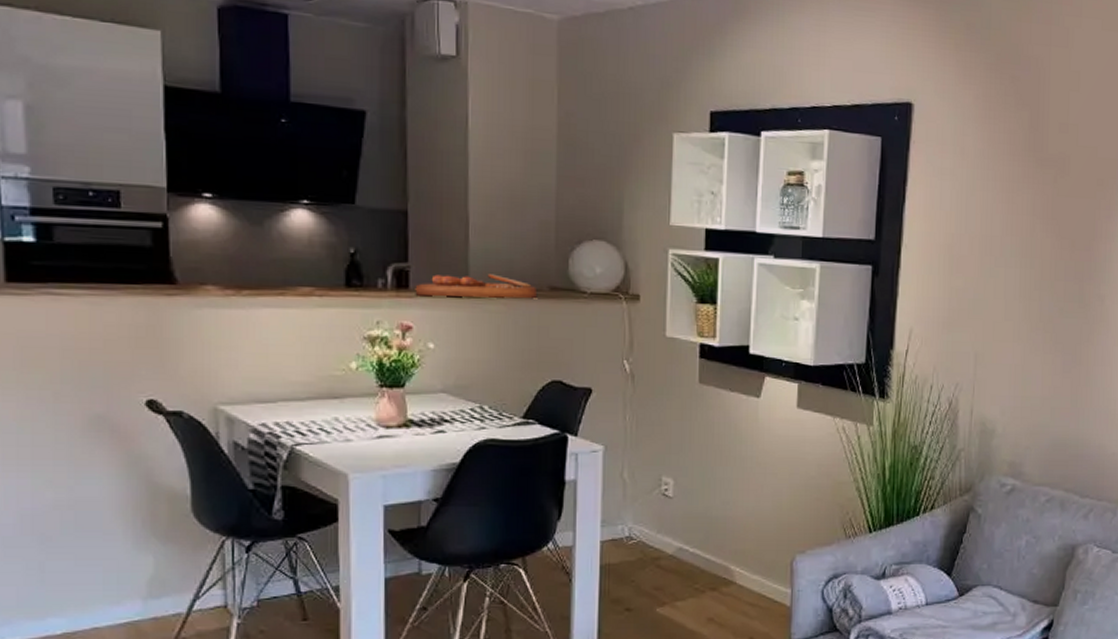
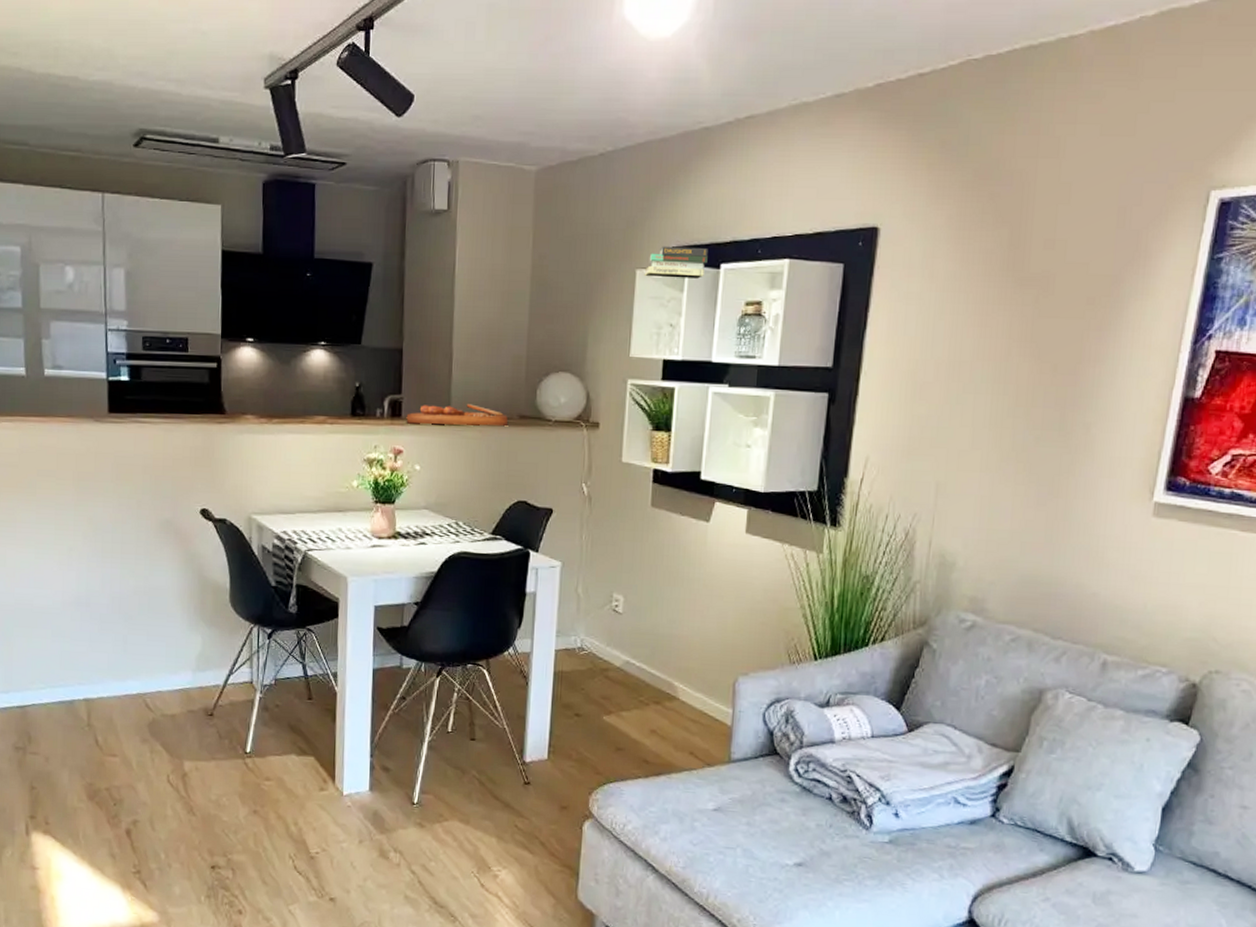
books: none [681,110,748,146] -> present [644,246,708,279]

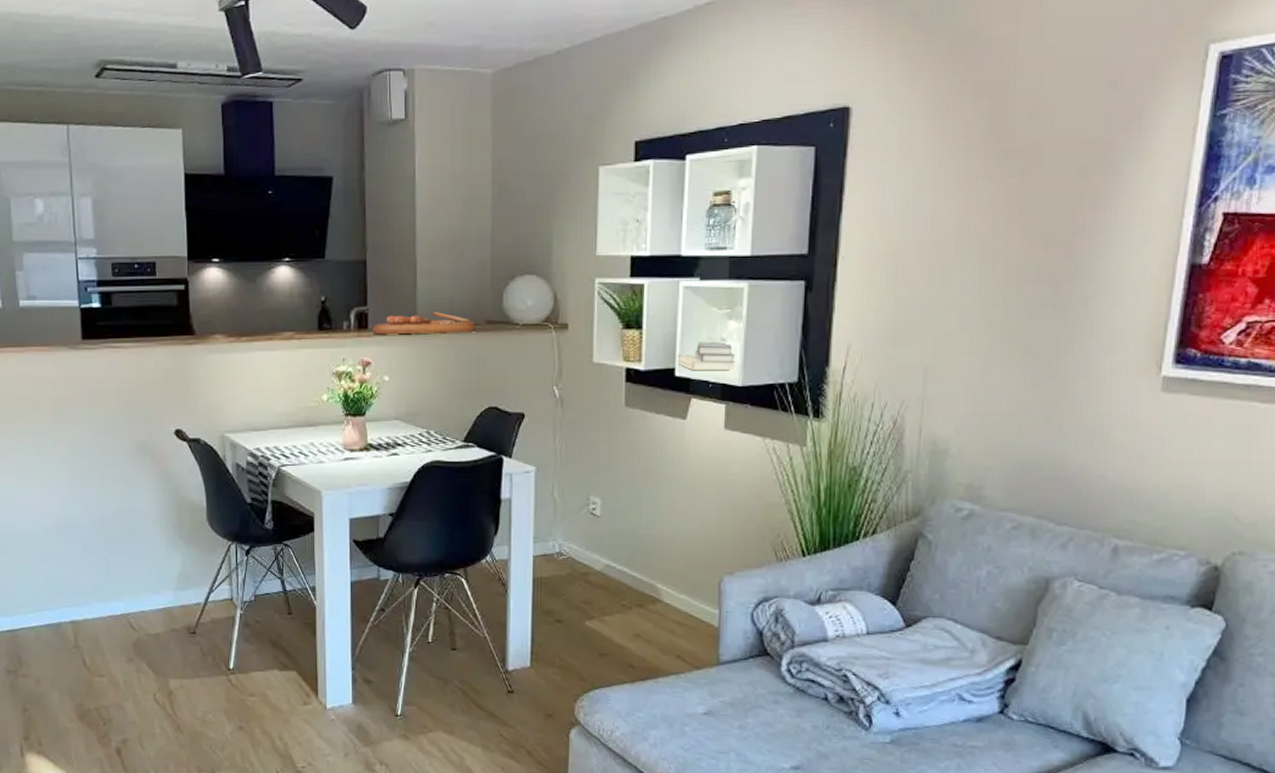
books: present [644,246,708,279] -> none [607,140,672,173]
books: none [703,447,759,477] -> present [677,342,736,371]

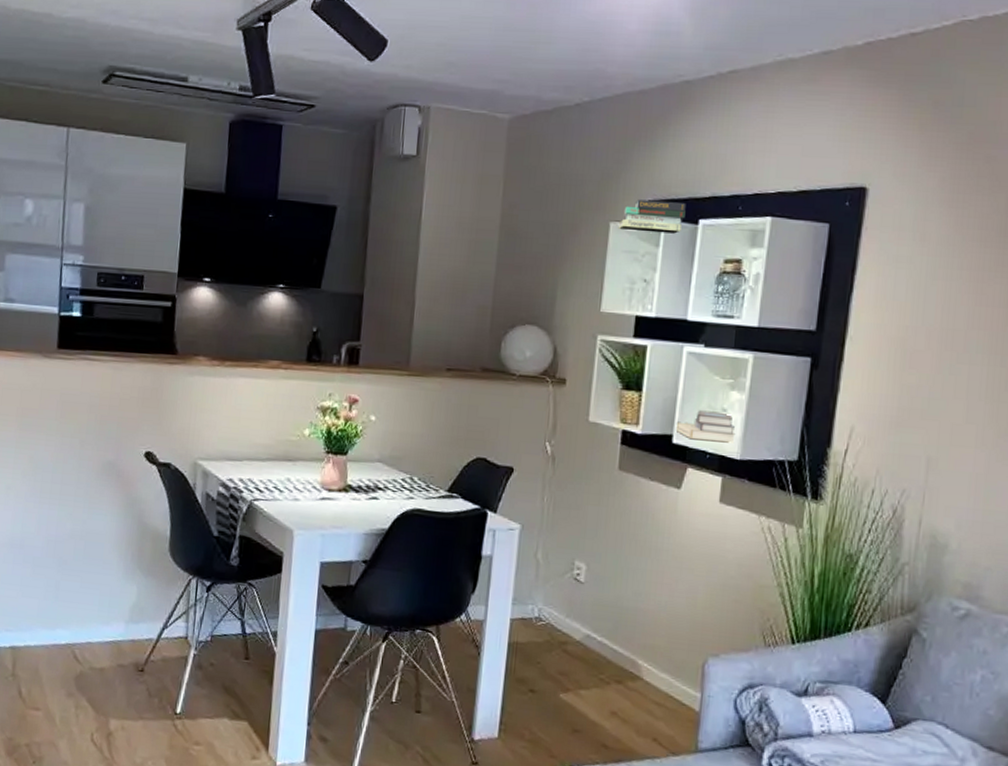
cutting board: present [373,312,475,335] -> none [363,353,470,379]
books: none [607,140,672,173] -> present [618,199,686,234]

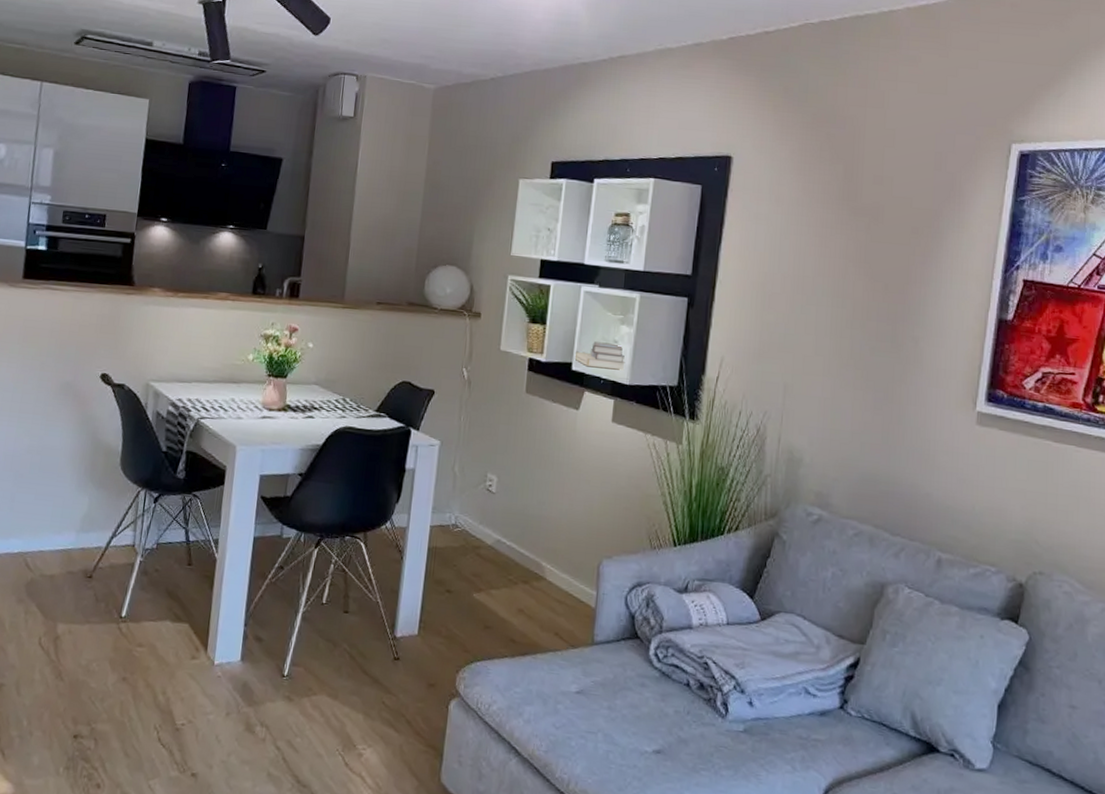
books: present [618,199,686,234] -> none [526,160,583,190]

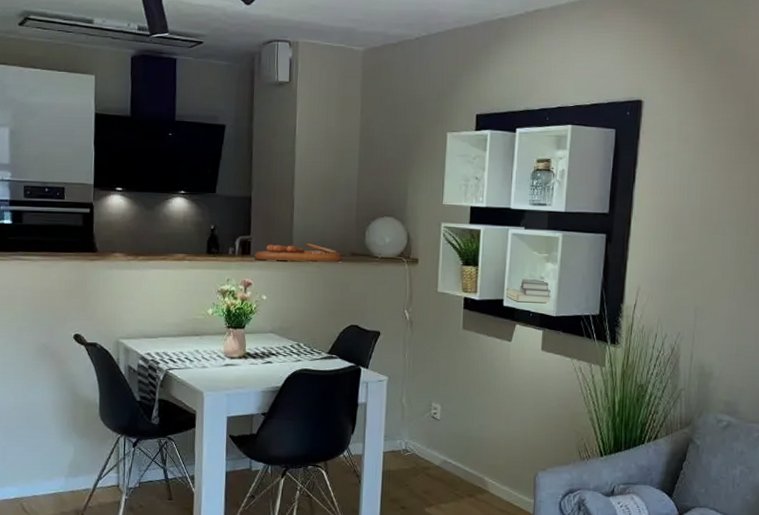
cutting board: none [303,288,397,312] -> present [254,243,341,262]

